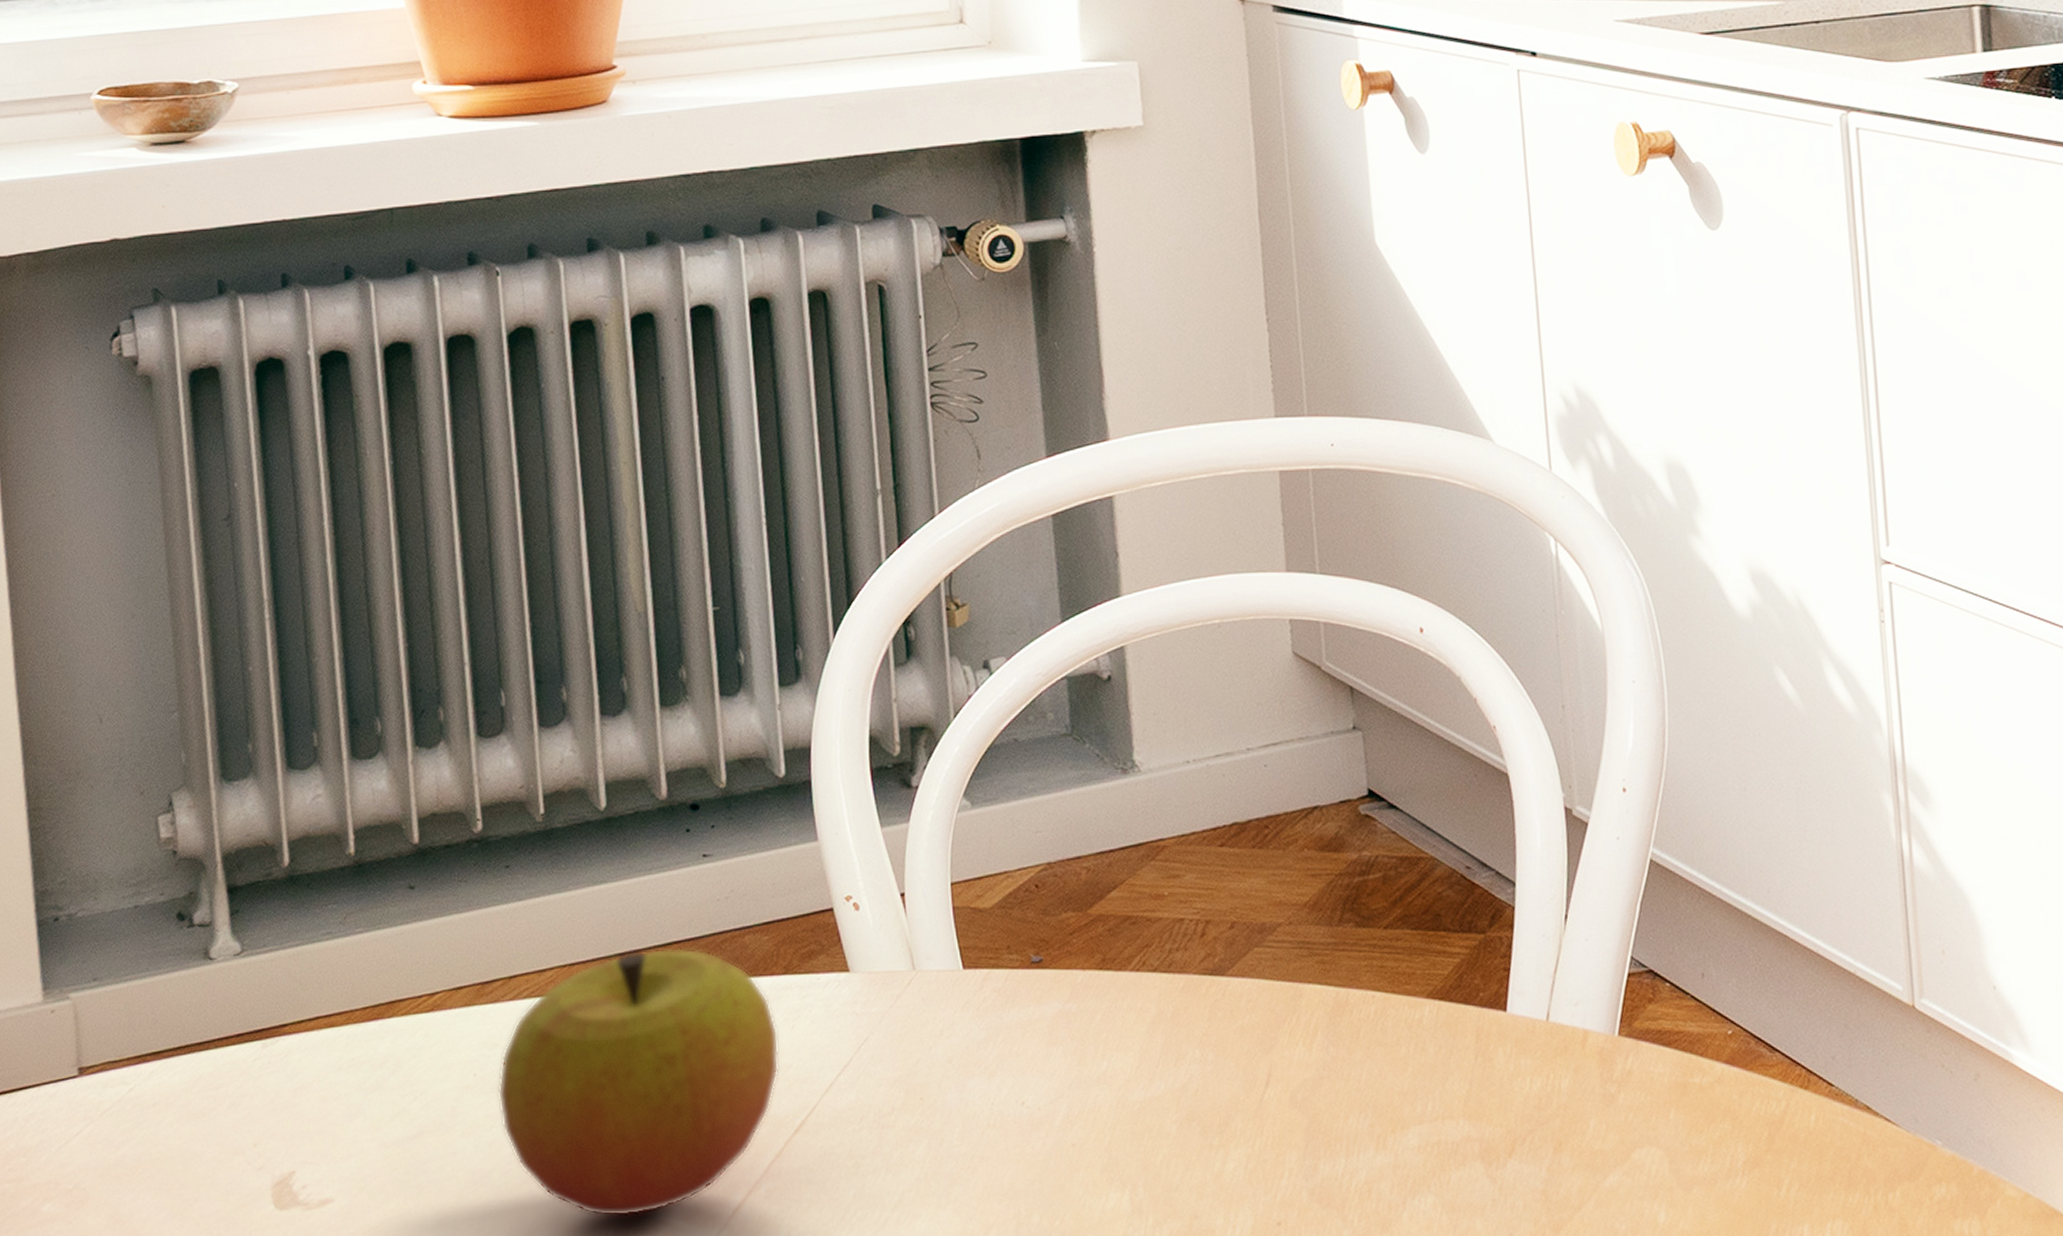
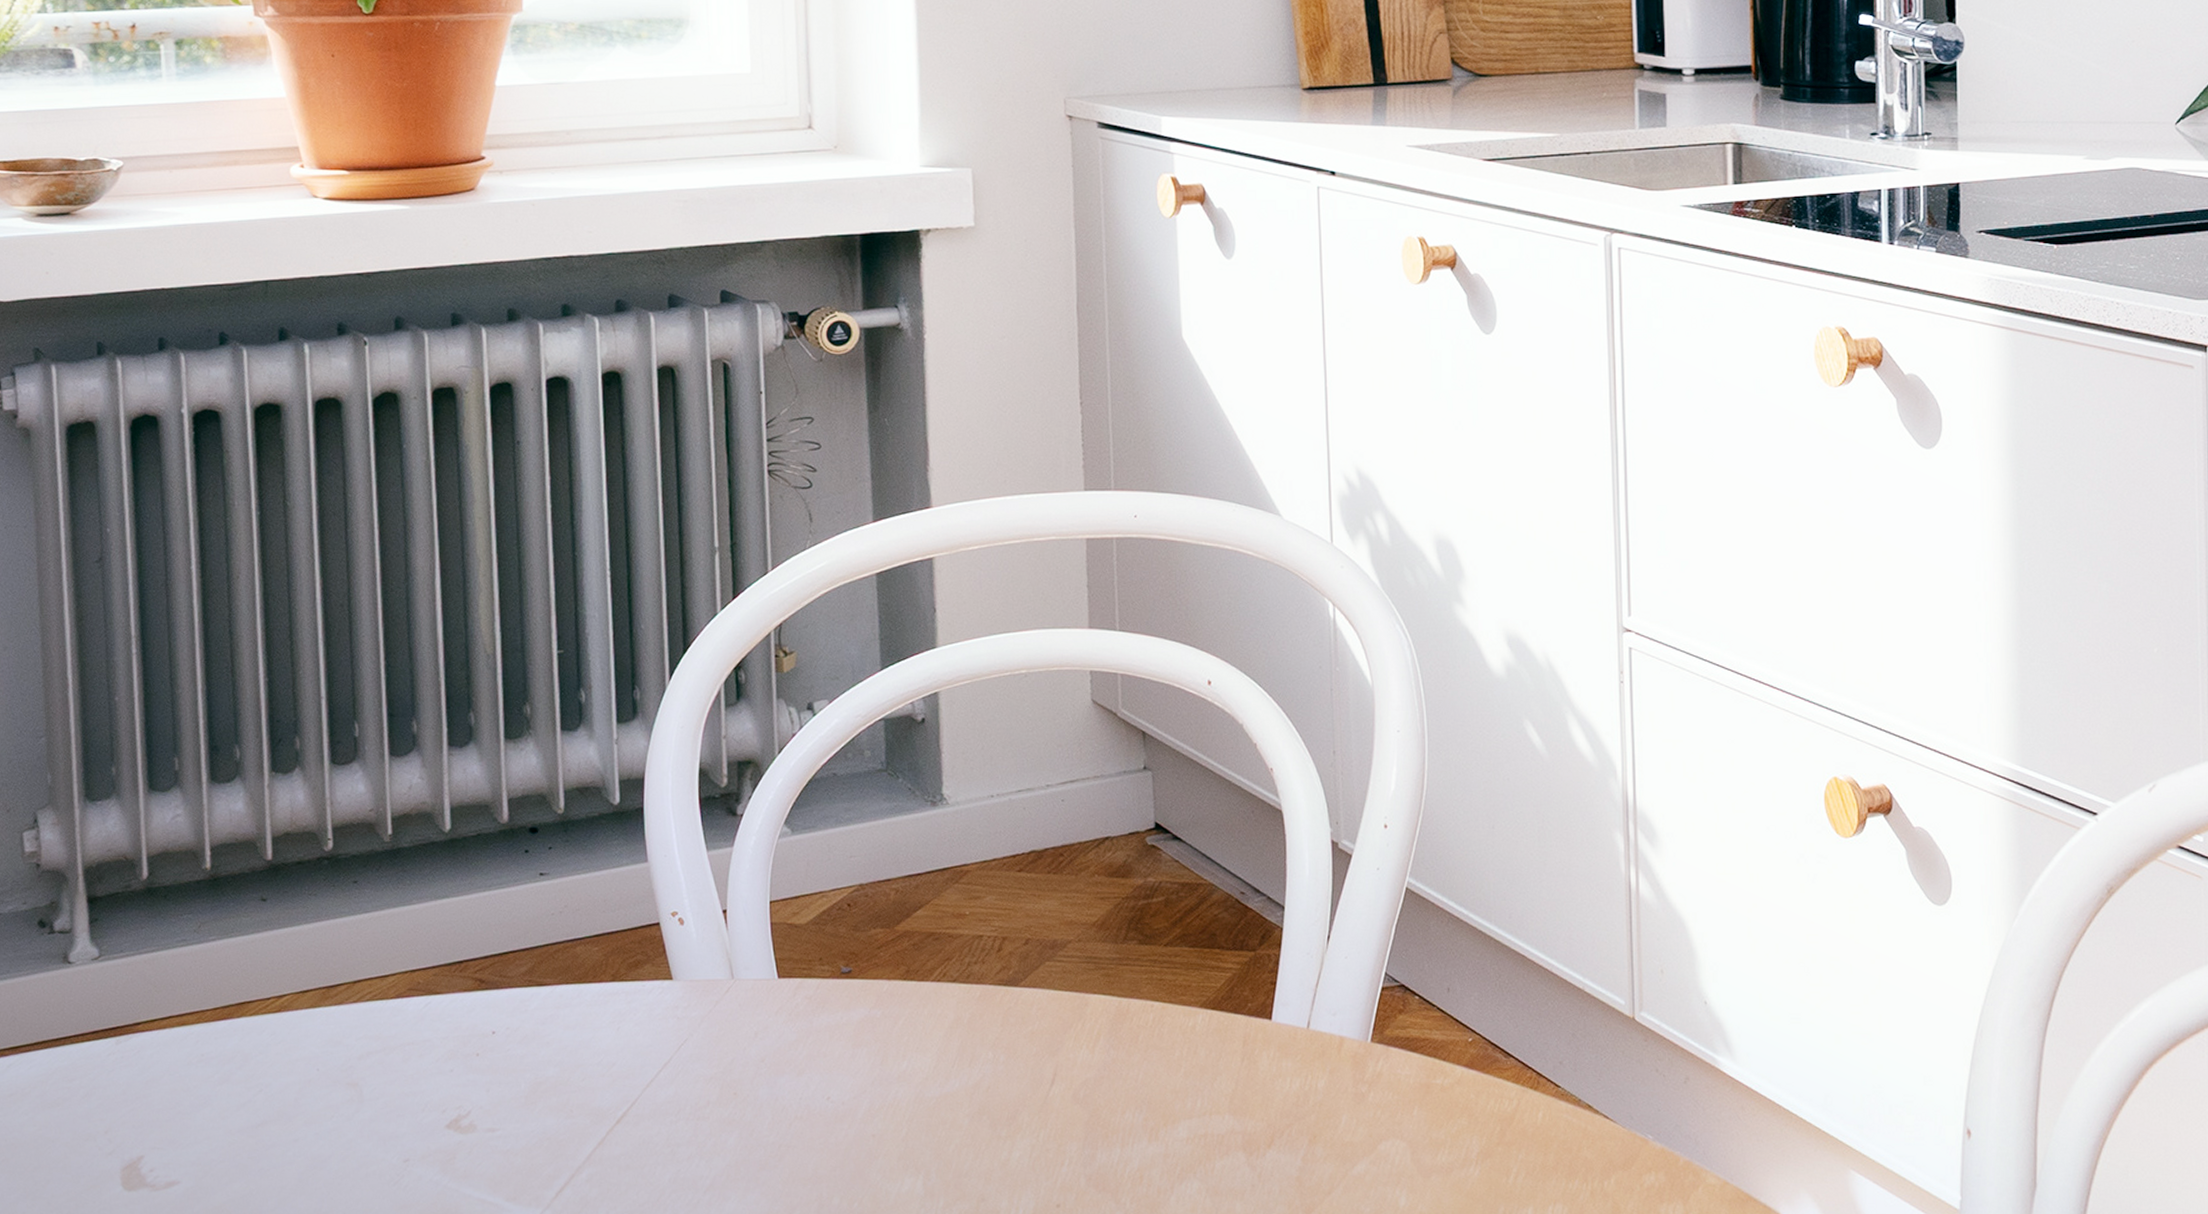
apple: present [497,948,779,1217] -> none [338,957,605,1198]

